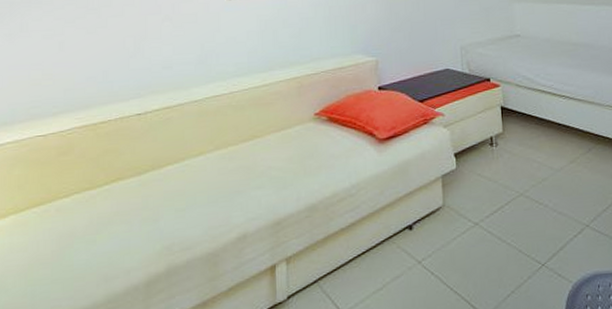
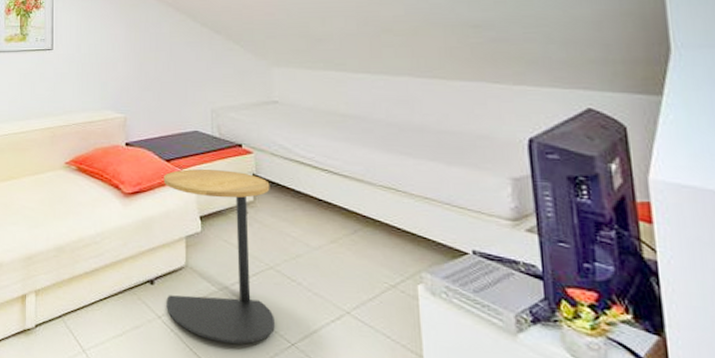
side table: none [417,105,527,276] -> present [163,169,275,344]

